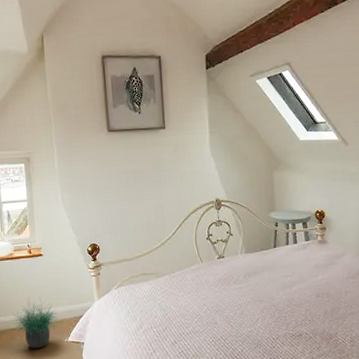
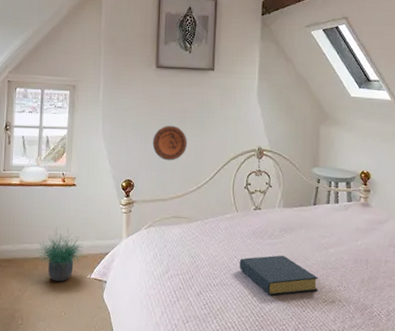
decorative plate: none [112,186,147,222] -> present [152,125,187,161]
hardback book: none [208,298,286,336] -> present [239,255,319,296]

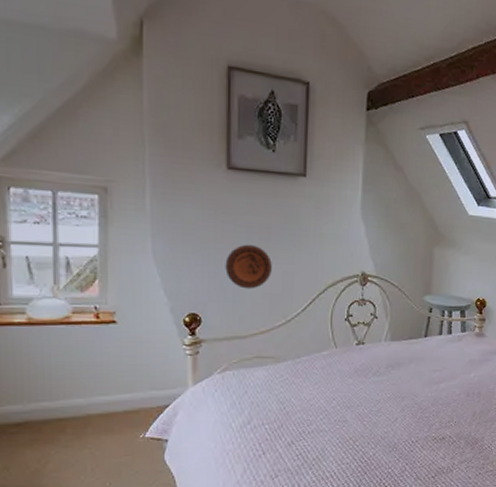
potted plant: present [37,228,85,282] -> none [61,378,135,446]
hardback book: present [239,255,319,296] -> none [338,393,429,438]

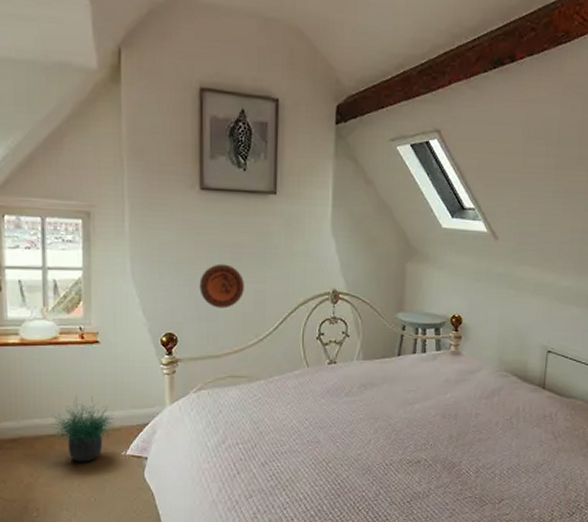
potted plant: none [61,378,135,446] -> present [51,396,117,462]

